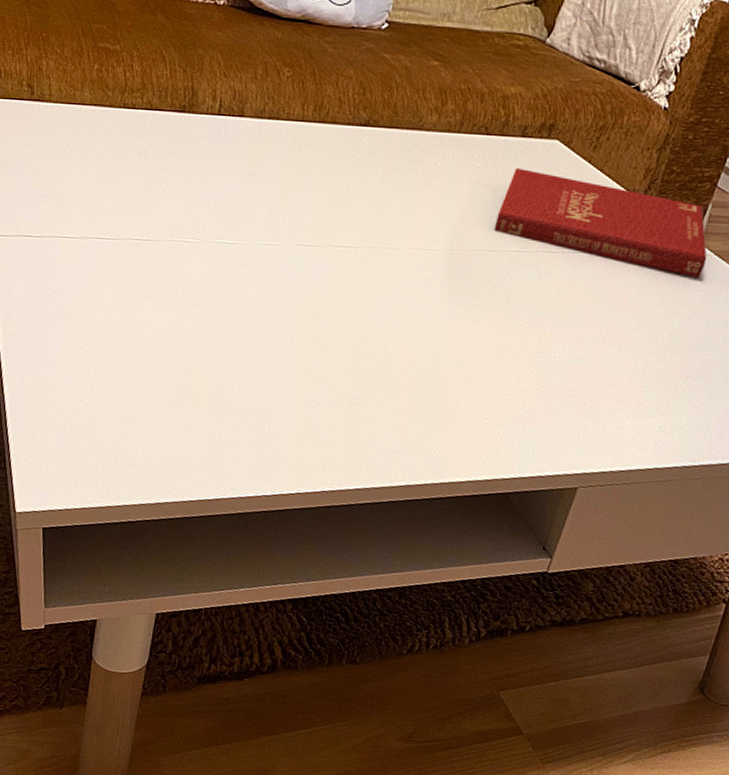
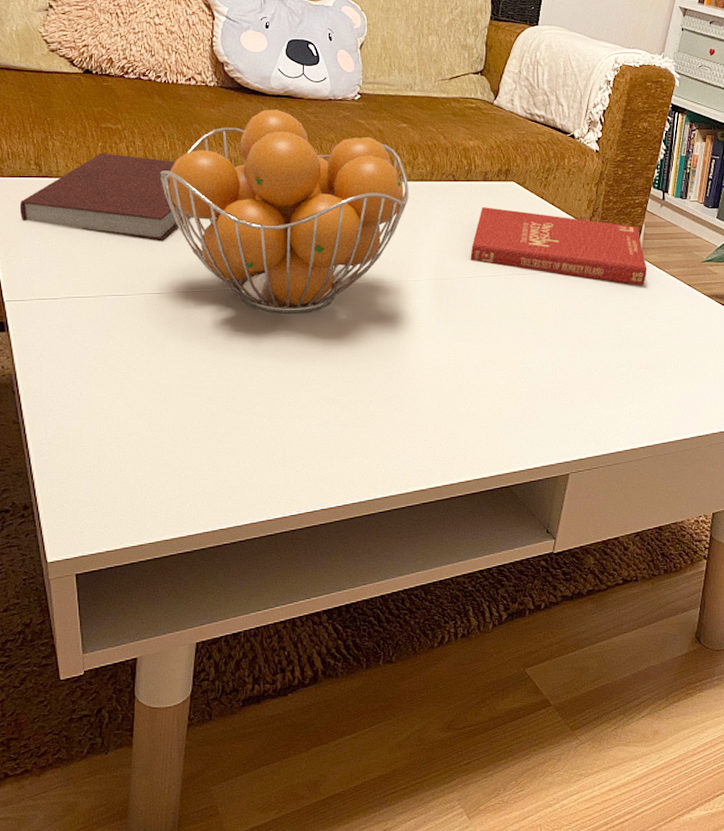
notebook: none [8,77,185,181] -> present [19,153,190,241]
fruit basket: none [156,36,433,276] -> present [159,109,409,314]

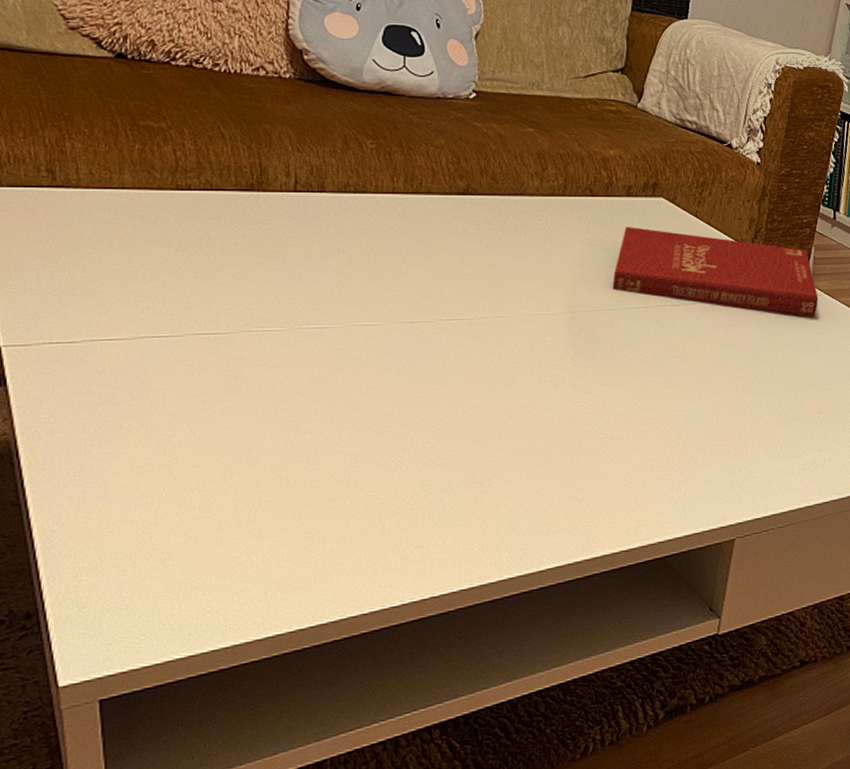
notebook: present [19,153,190,241] -> none [23,157,258,267]
fruit basket: present [159,109,409,314] -> none [217,108,537,357]

